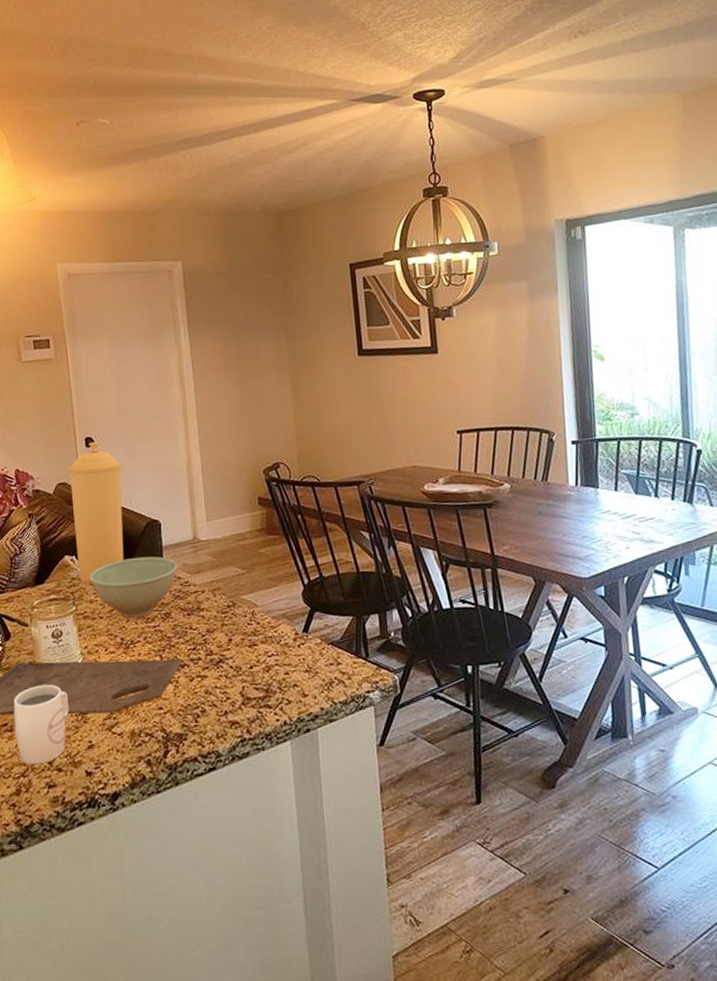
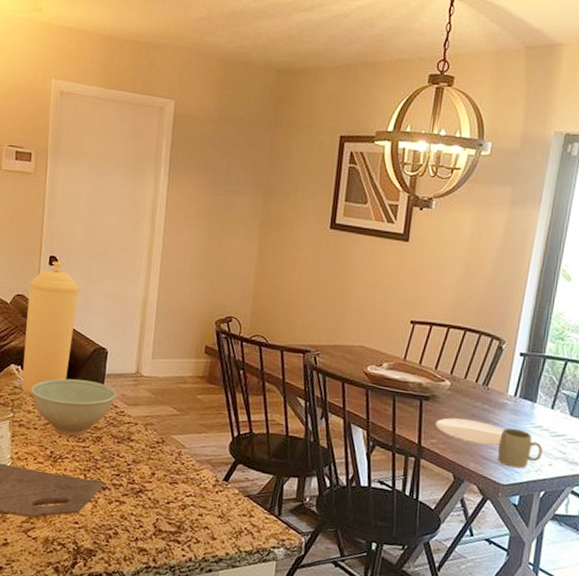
plate: none [504,518,573,542] -> present [435,417,504,446]
mug: none [570,518,617,559] -> present [497,427,543,468]

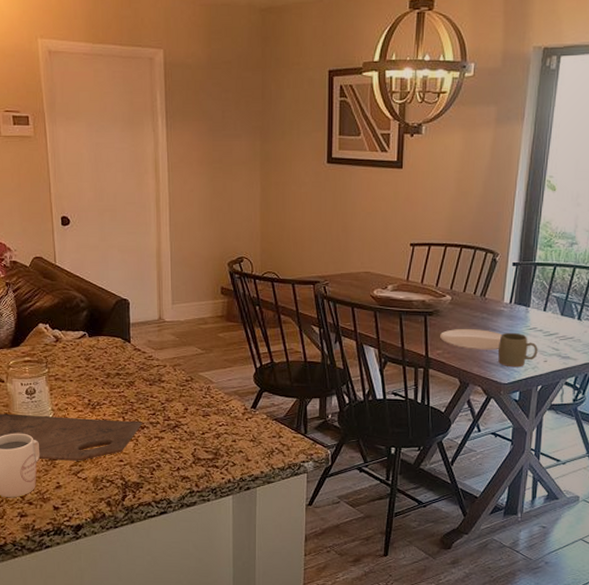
canister: present [21,261,80,396] -> none [46,221,95,351]
bowl: present [30,378,117,437] -> none [61,330,144,384]

